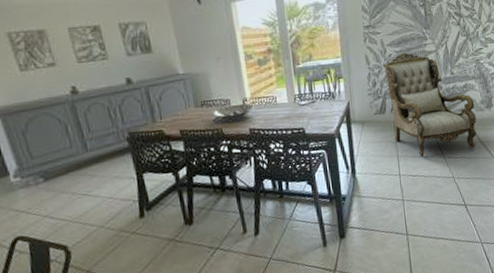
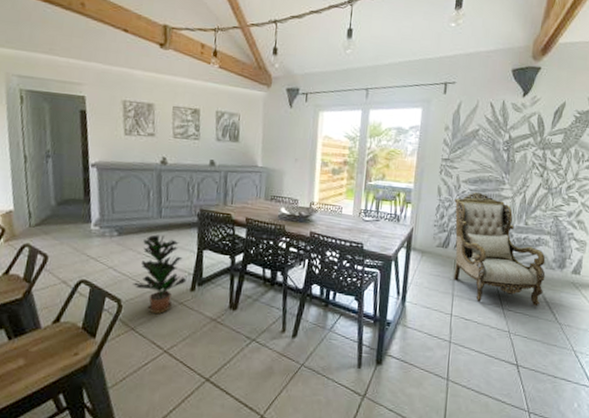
potted plant: none [74,169,133,250] -> present [132,234,187,314]

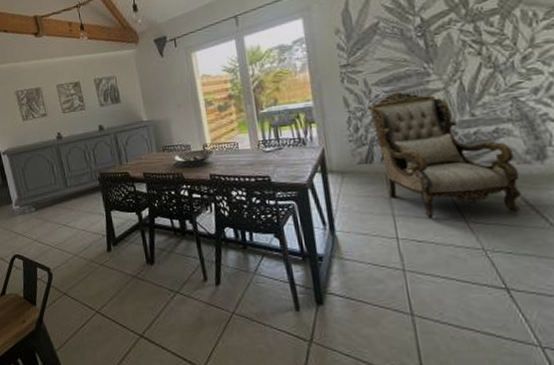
potted plant: present [132,234,187,314] -> none [56,203,102,277]

